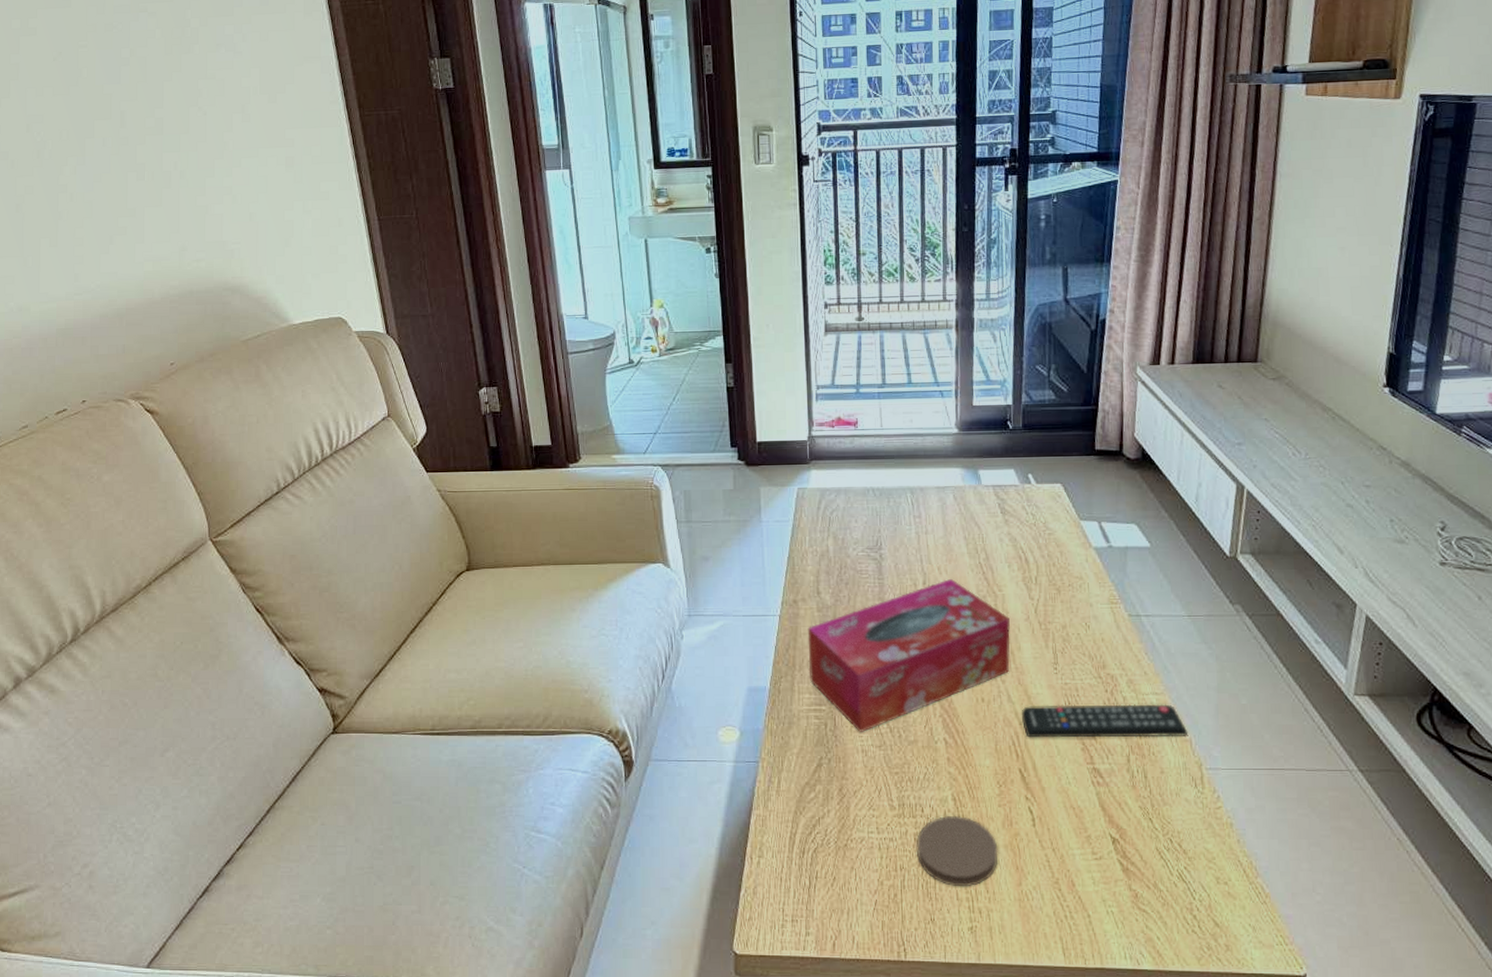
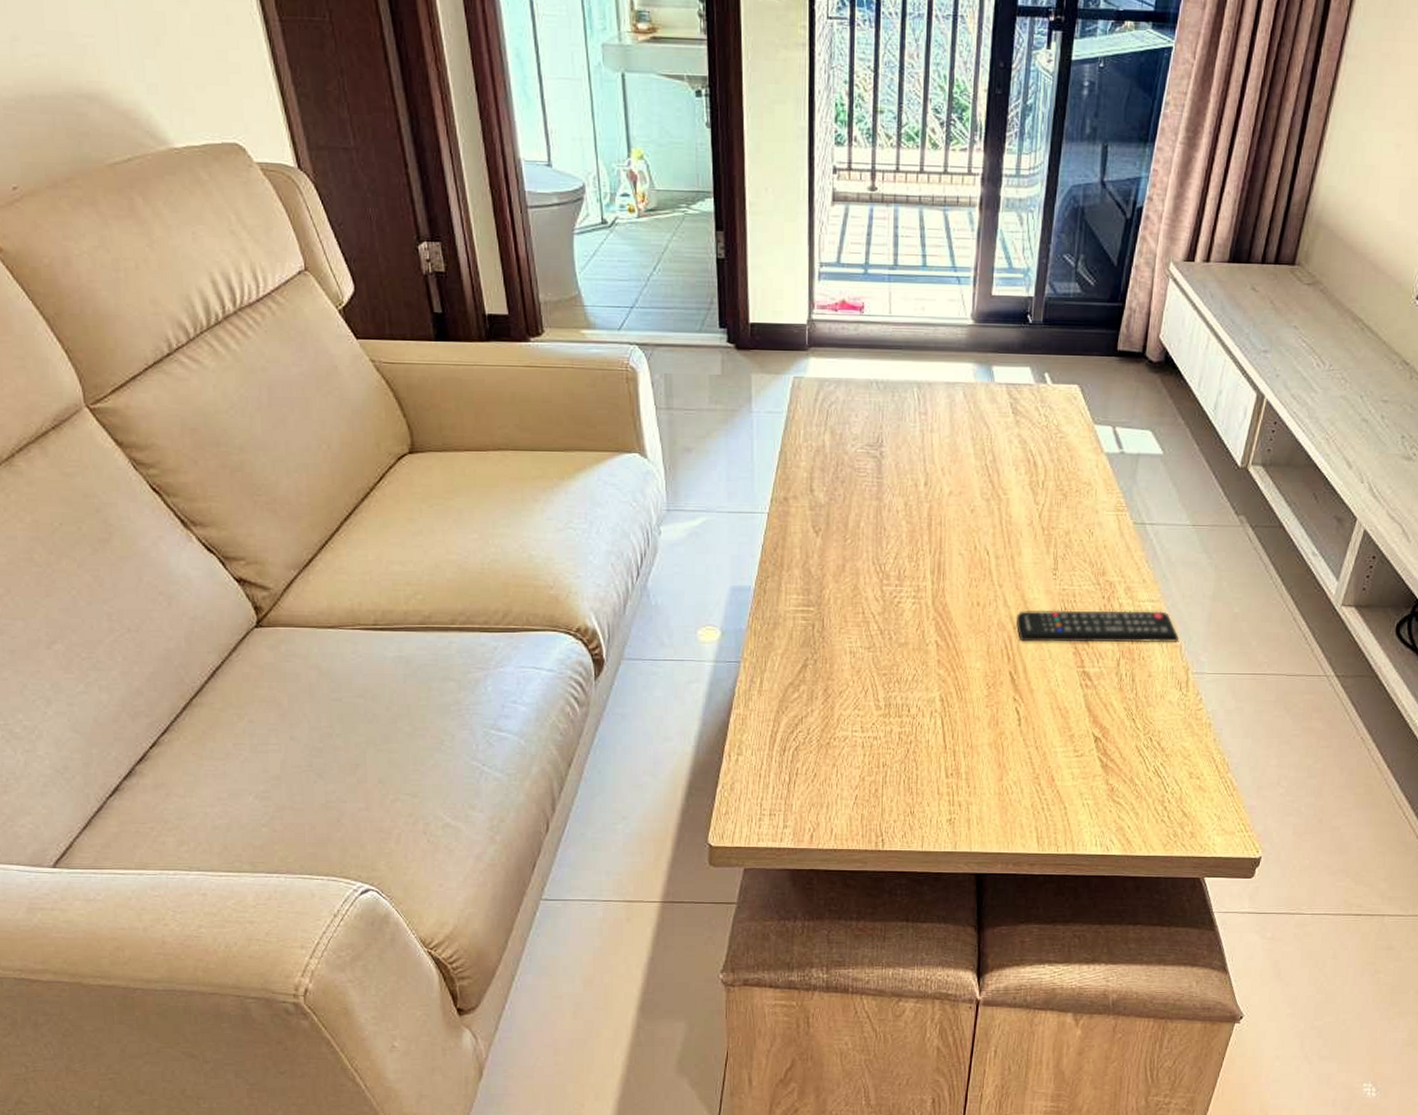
tissue box: present [807,578,1010,732] -> none [797,479,1012,634]
coaster: present [917,815,999,886] -> none [901,715,982,781]

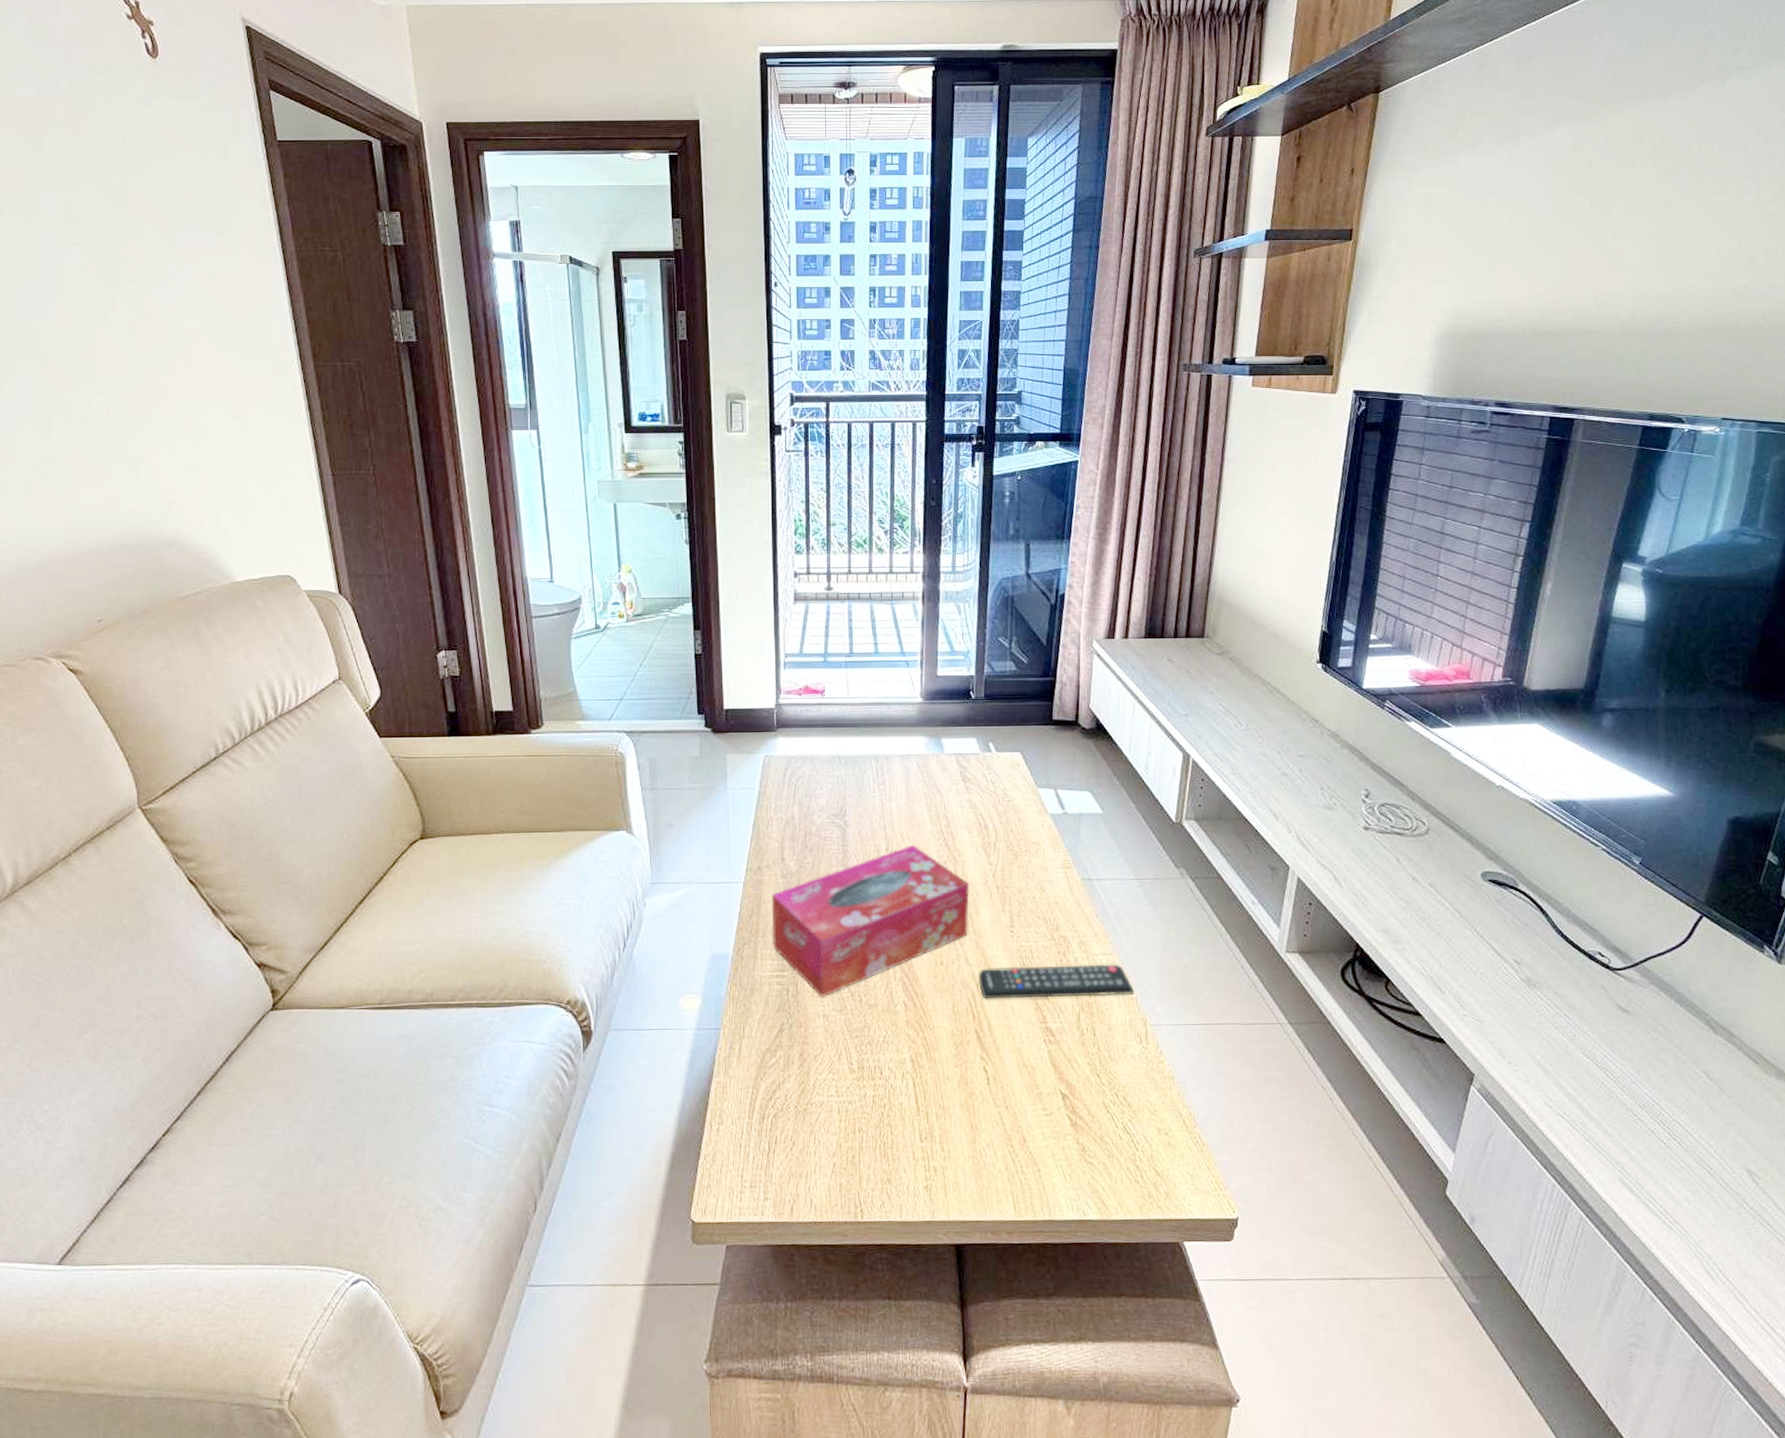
tissue box: none [797,479,1012,634] -> present [771,844,969,997]

